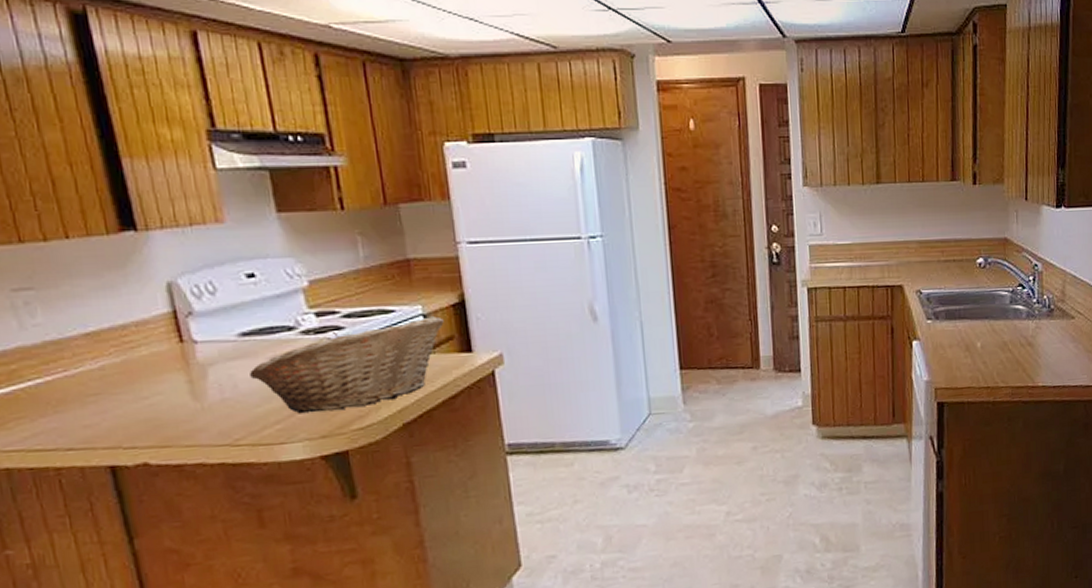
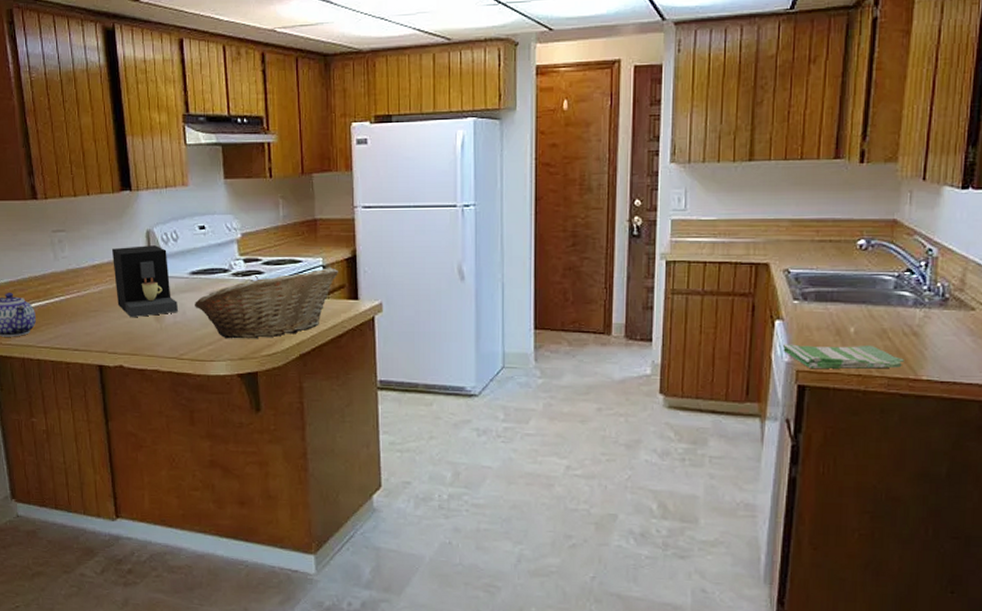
coffee maker: none [113,301,226,399] -> present [111,245,178,318]
dish towel: none [921,357,1023,386] -> present [783,344,904,369]

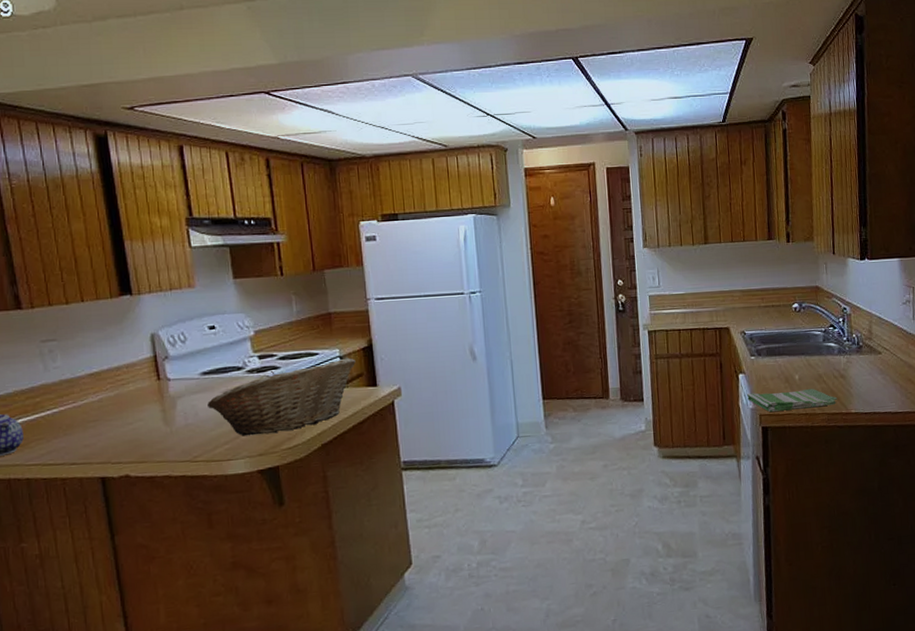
coffee maker: present [111,245,178,318] -> none [111,348,189,425]

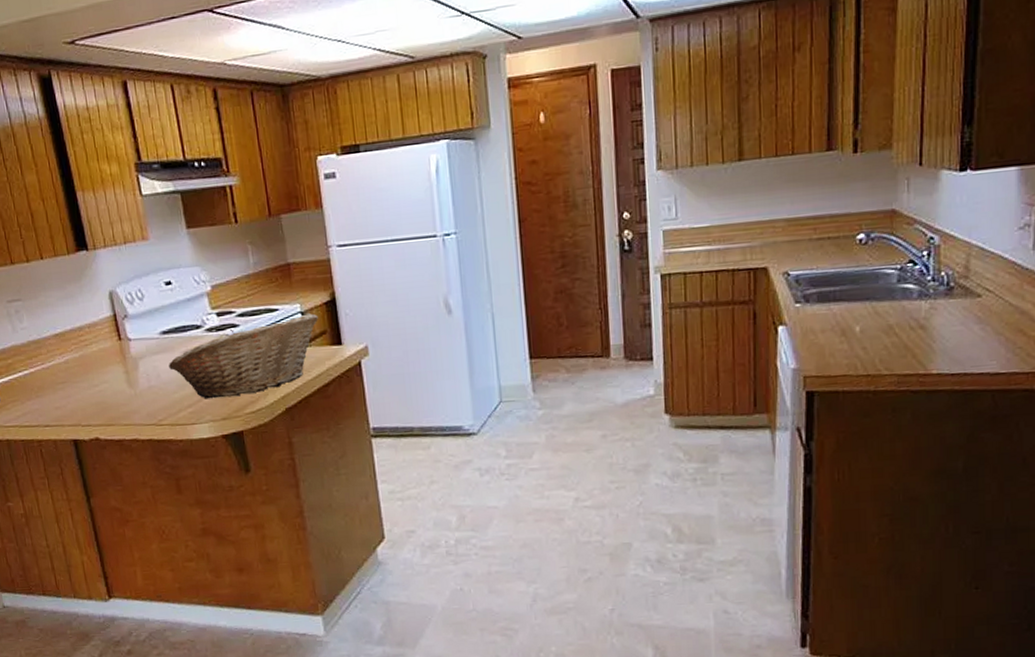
dish towel: present [747,388,837,413] -> none [788,342,912,374]

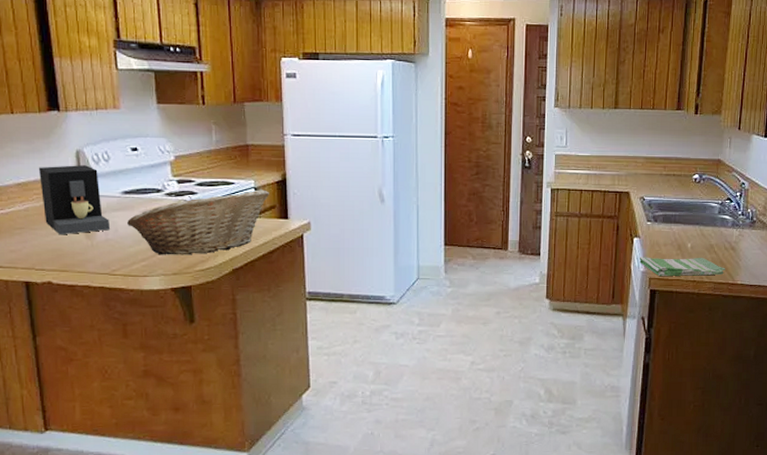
coffee maker: none [73,306,152,387] -> present [38,165,110,235]
dish towel: none [788,342,912,374] -> present [639,257,725,277]

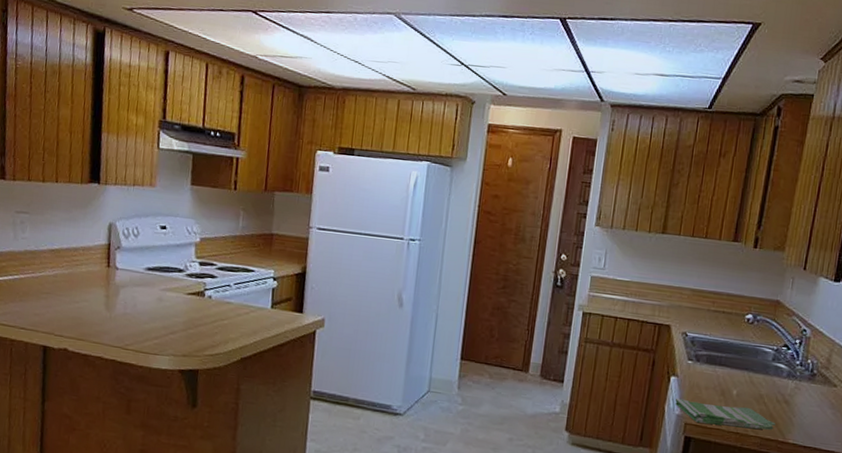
coffee maker: present [38,165,110,235] -> none [70,236,130,305]
fruit basket: present [127,190,269,255] -> none [146,278,288,339]

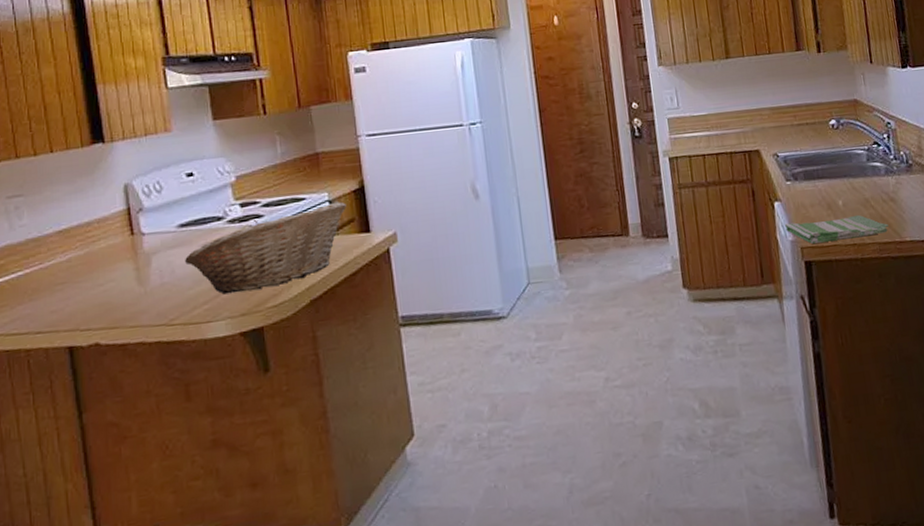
fruit basket: none [146,278,288,339] -> present [185,201,346,295]

